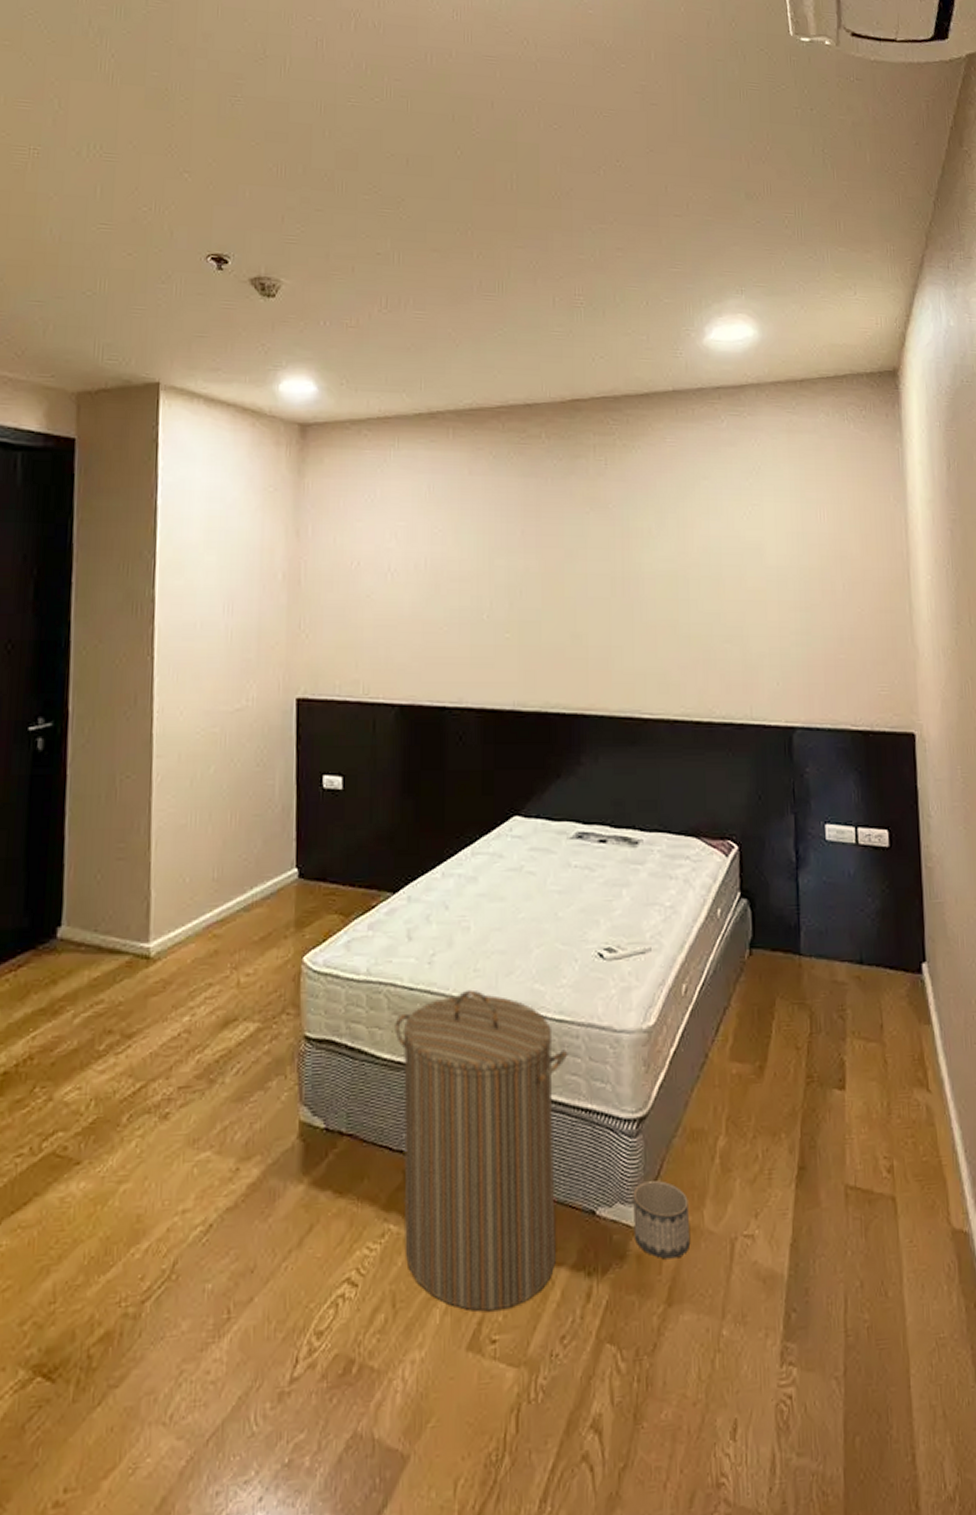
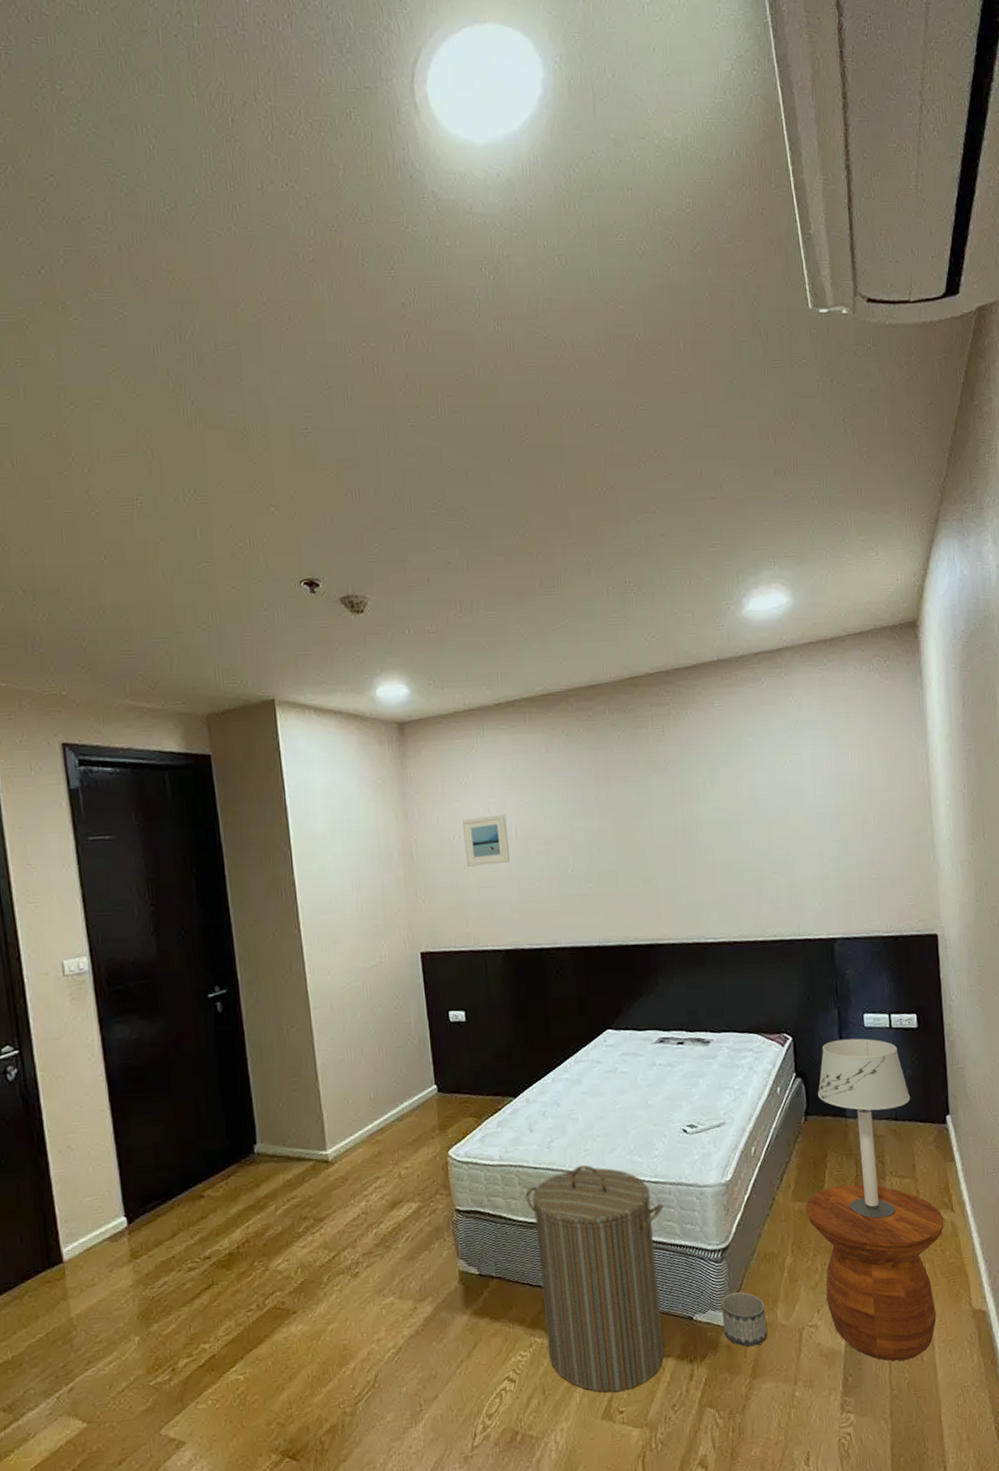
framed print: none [363,542,416,600] -> present [462,815,511,867]
side table: none [746,1044,918,1296] -> present [805,1184,944,1362]
table lamp: none [767,854,878,1094] -> present [818,1038,910,1219]

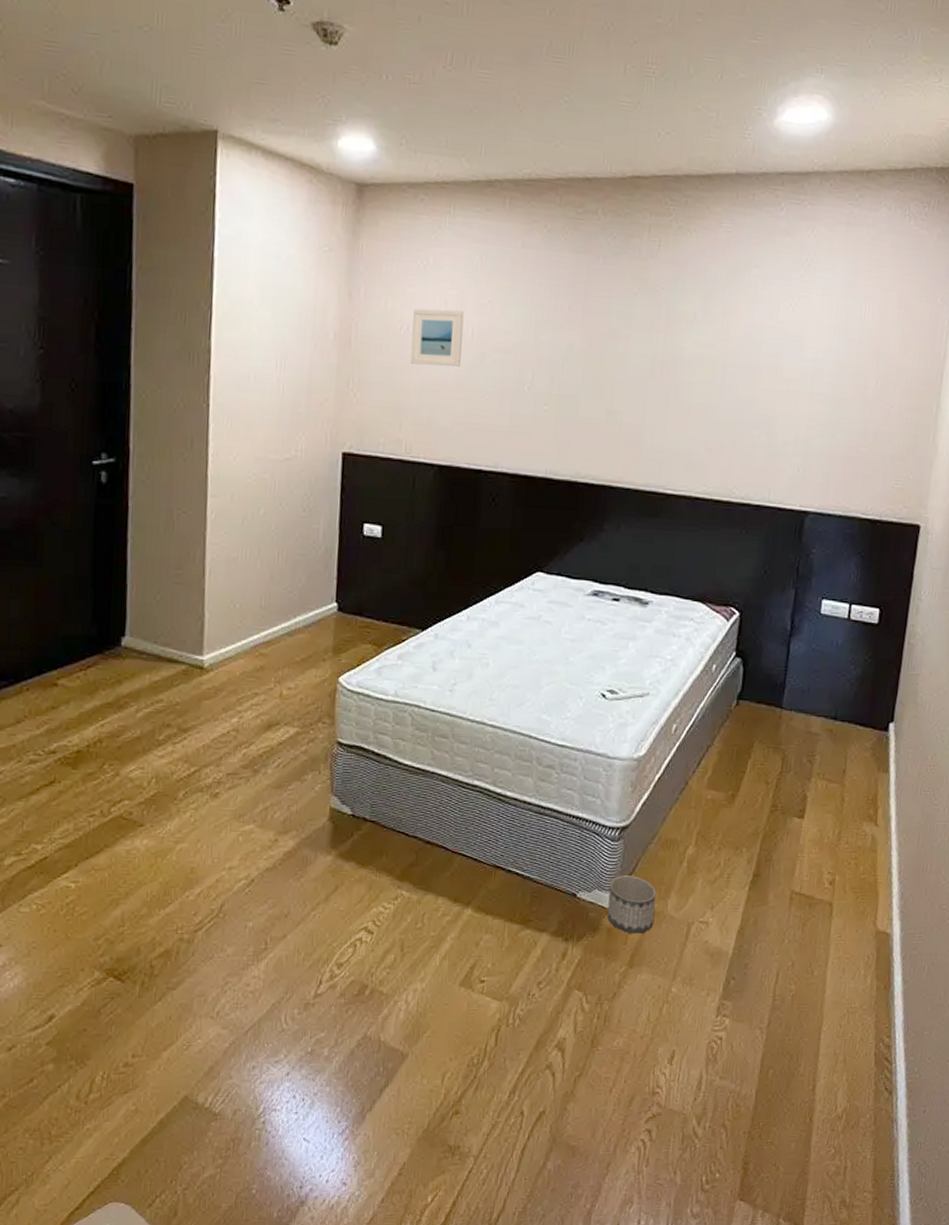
laundry hamper: present [525,1165,665,1393] -> none [414,715,566,960]
side table: present [805,1184,944,1362] -> none [719,780,865,972]
table lamp: present [818,1038,910,1219] -> none [756,623,855,821]

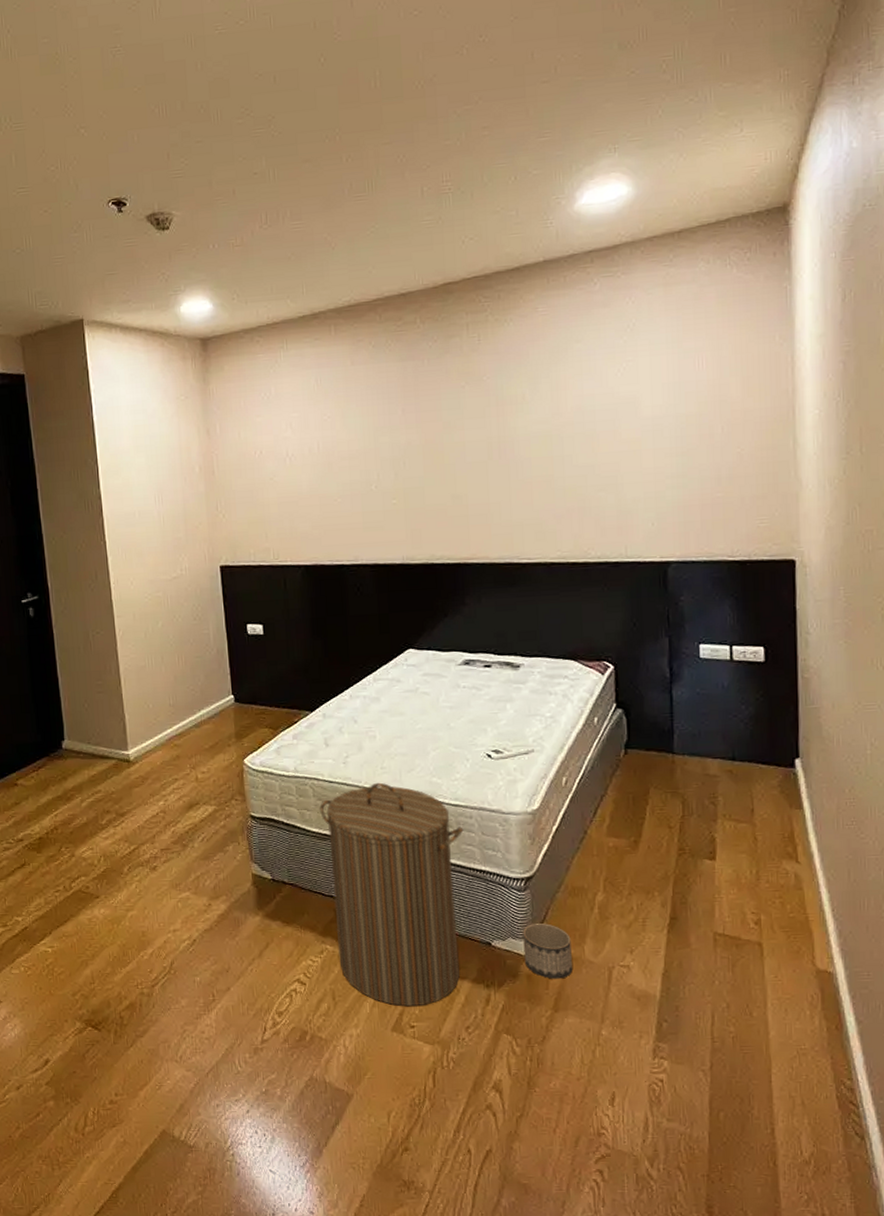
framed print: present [410,308,464,367] -> none [264,429,312,482]
laundry hamper: none [414,715,566,960] -> present [320,782,464,1007]

